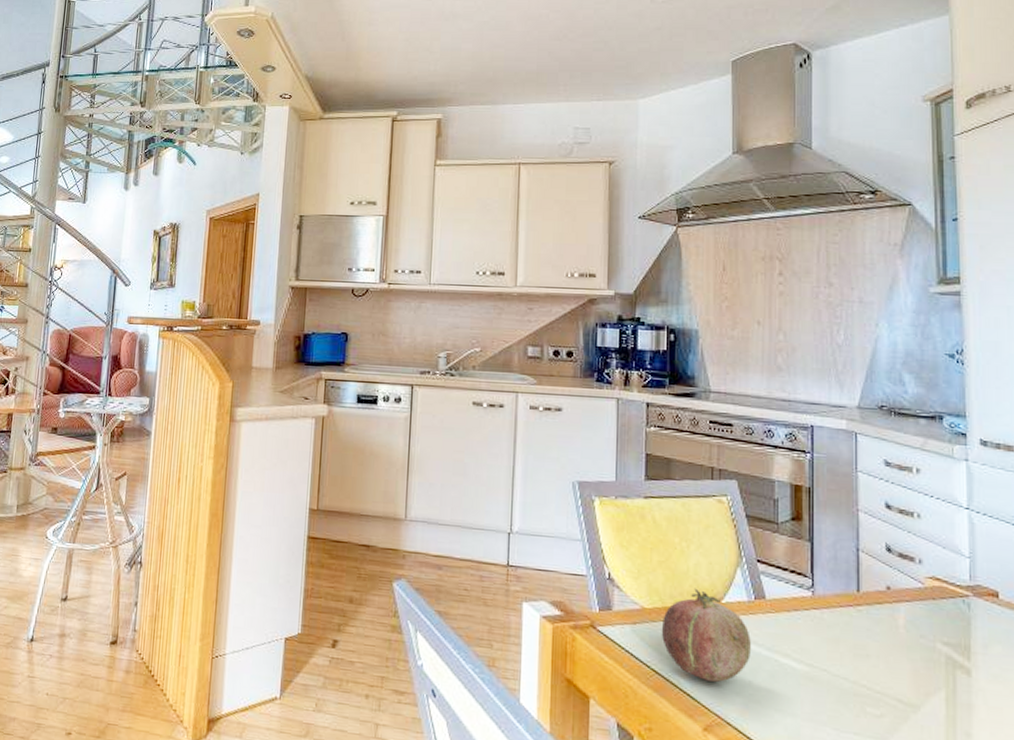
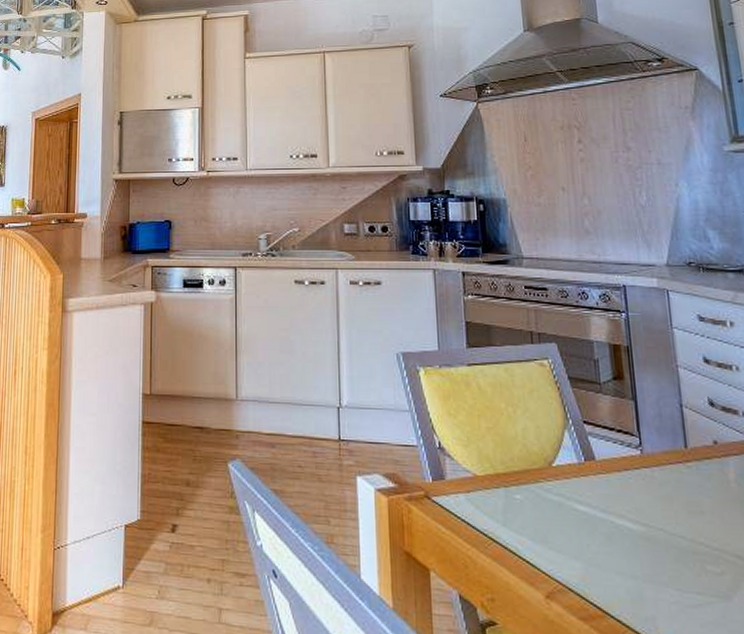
fruit: present [661,588,752,682] -> none [495,452,587,547]

